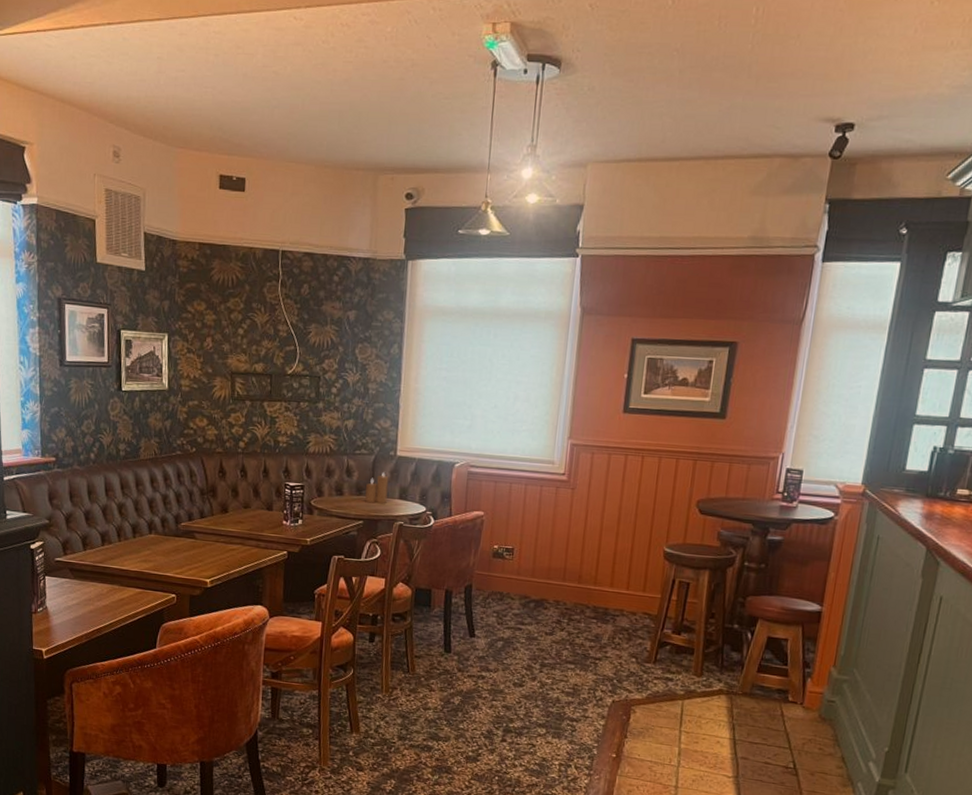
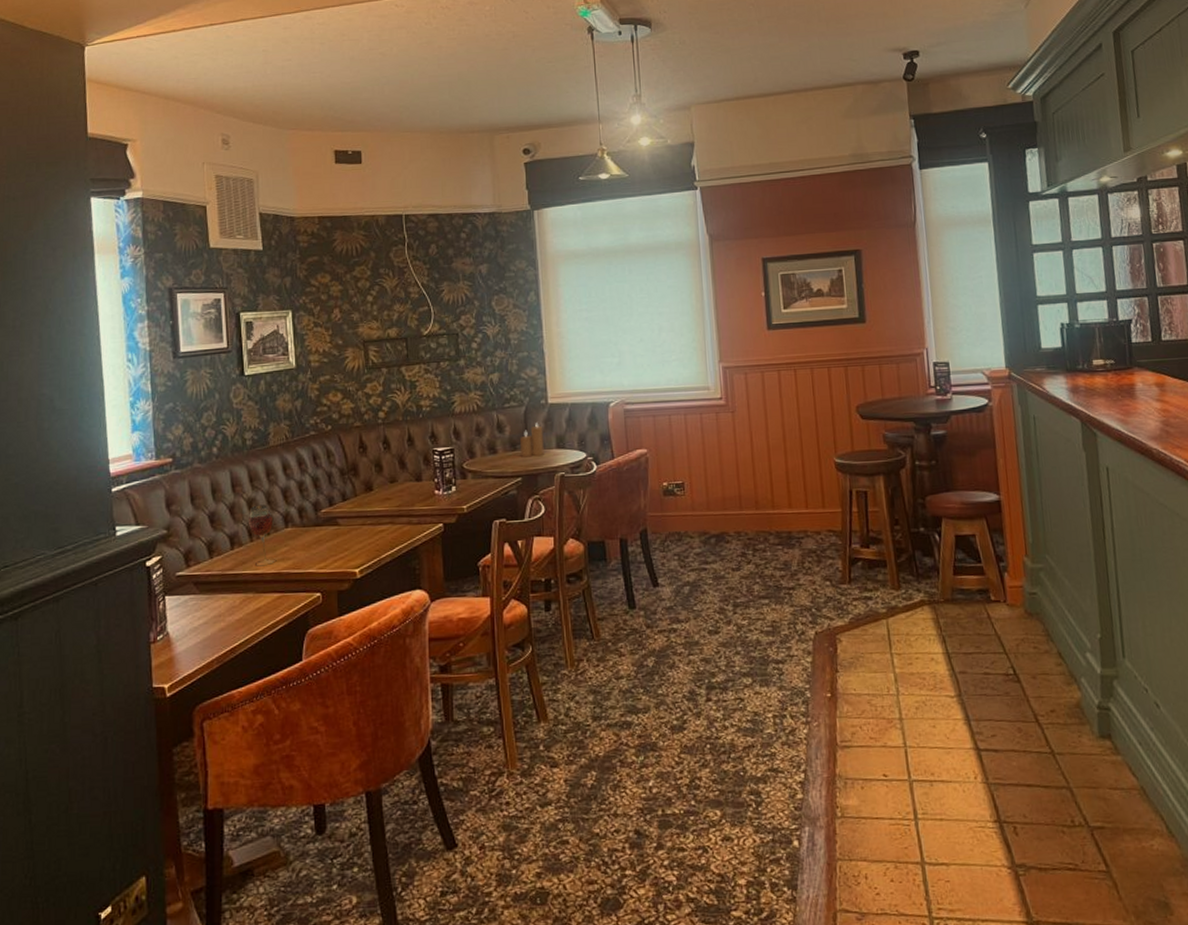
wineglass: none [117,510,139,564] -> present [248,504,275,567]

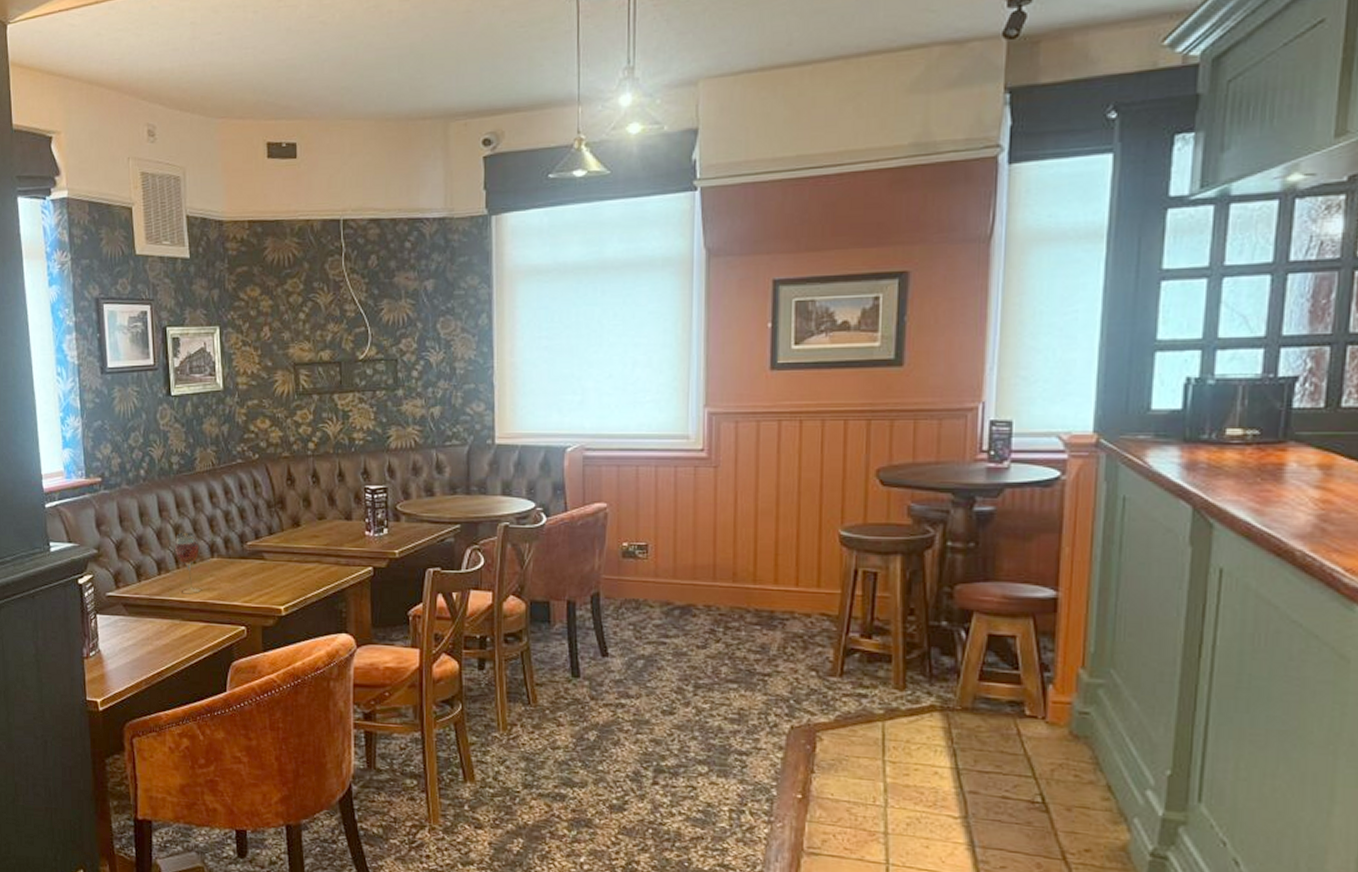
candle: present [520,423,544,459] -> none [461,465,488,504]

